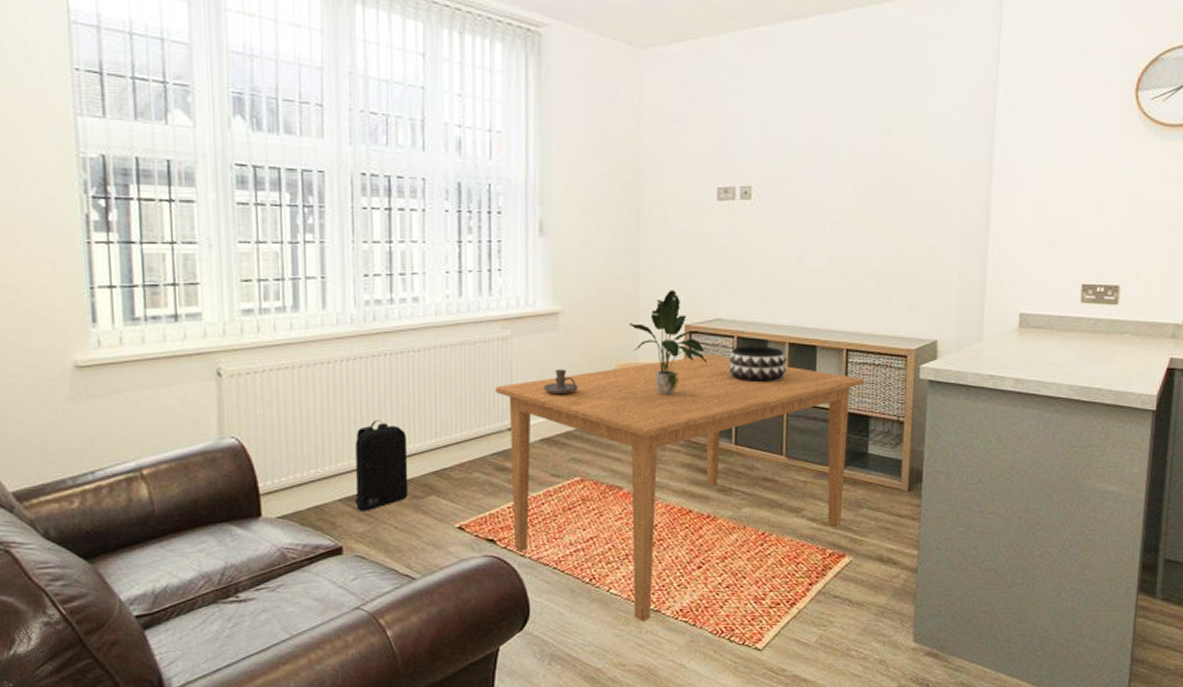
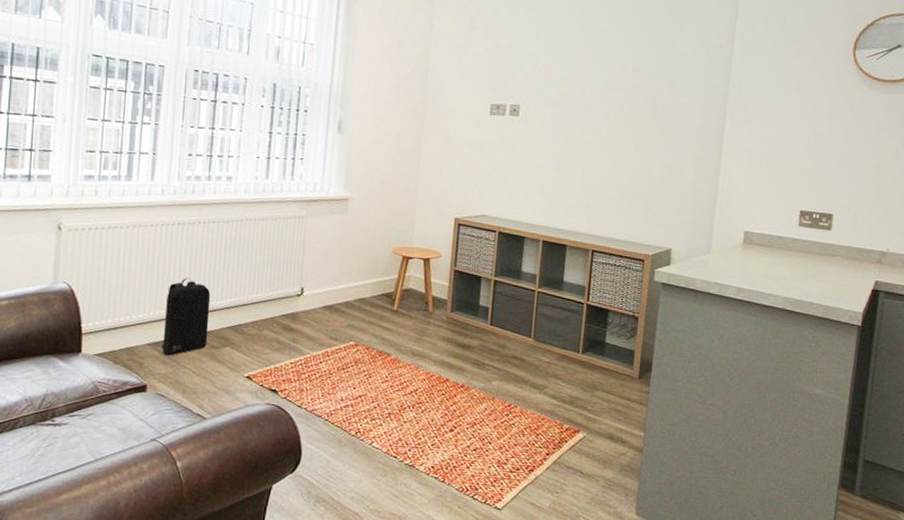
dining table: present [496,354,864,622] -> none [289,245,605,475]
candle holder: present [543,369,579,395] -> none [330,247,360,270]
potted plant: present [630,290,708,396] -> none [408,187,472,278]
decorative bowl: present [728,346,787,383] -> none [489,240,540,274]

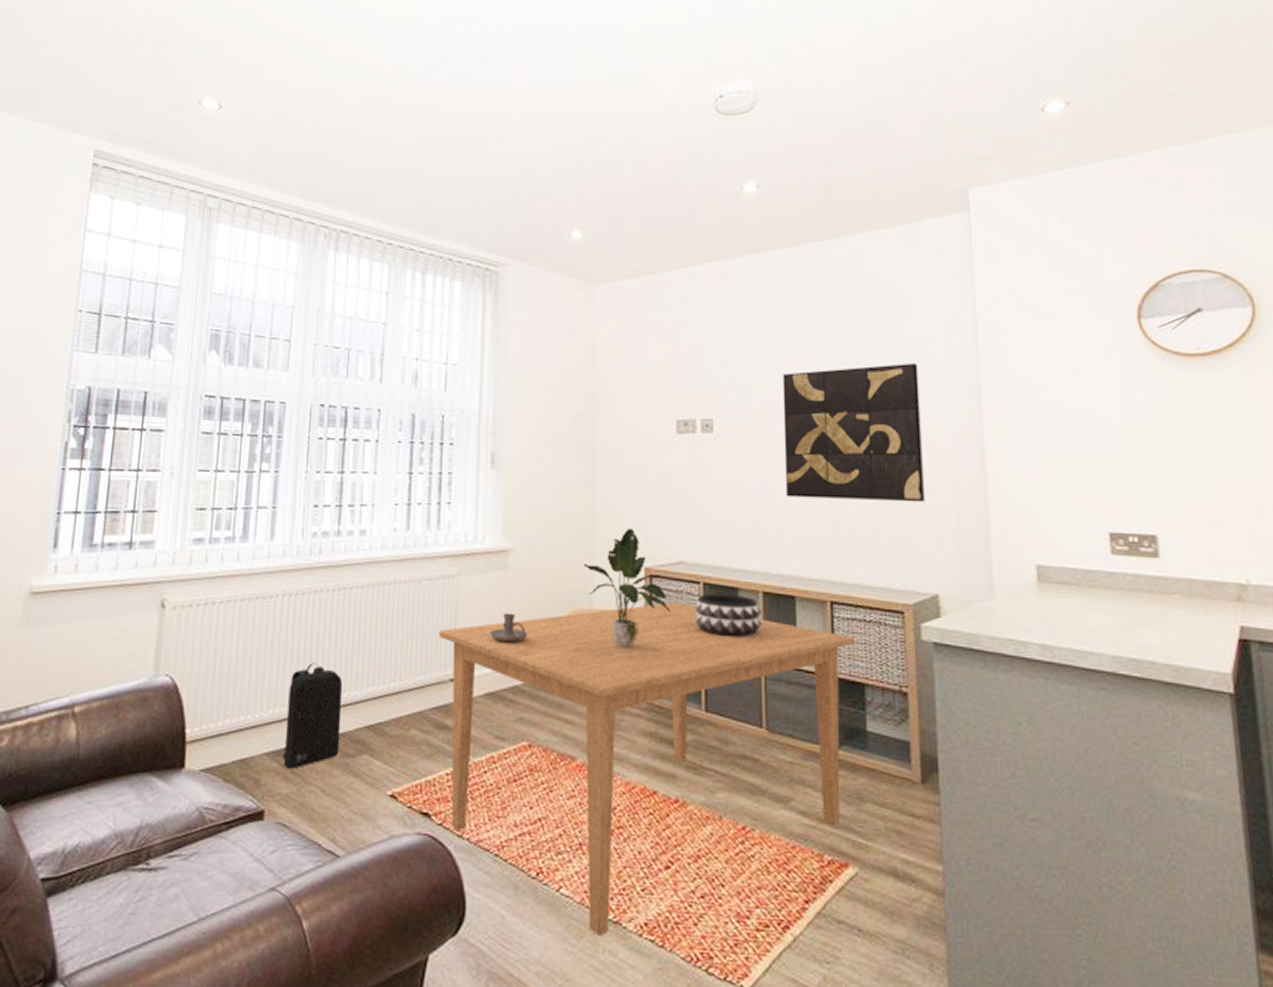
dining table: none [289,245,605,475] -> present [439,602,854,937]
candle holder: none [330,247,360,270] -> present [490,612,528,643]
potted plant: none [408,187,472,278] -> present [584,528,671,649]
decorative bowl: none [489,240,540,274] -> present [694,593,762,638]
wall art: none [569,71,684,181] -> present [782,362,925,503]

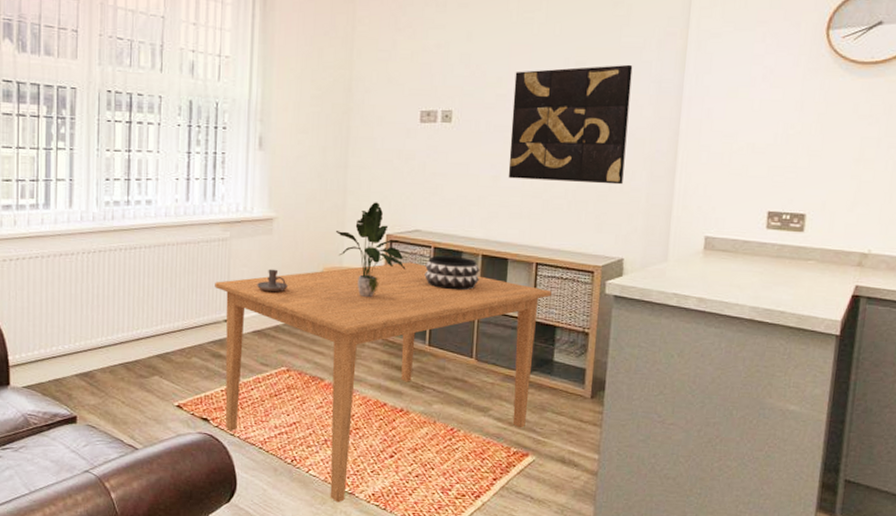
backpack: present [282,663,343,769] -> none [89,307,136,386]

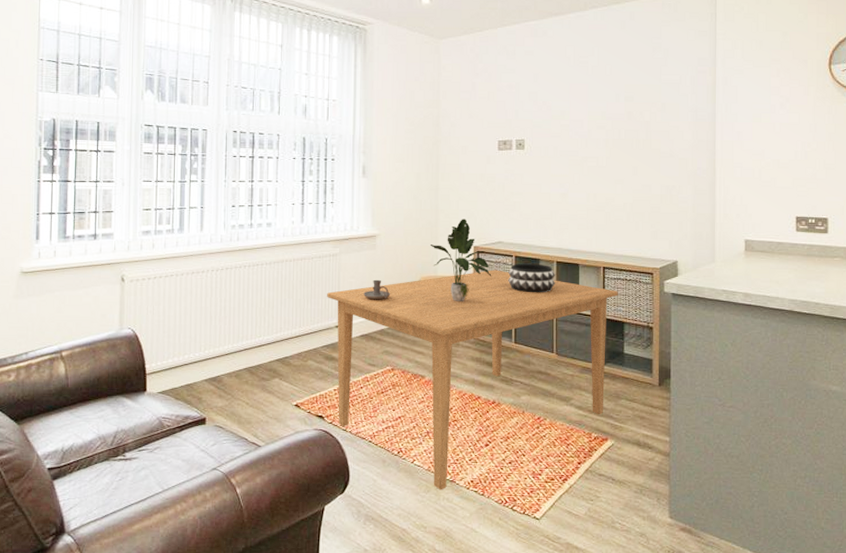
wall art: present [508,64,633,185] -> none [574,97,672,198]

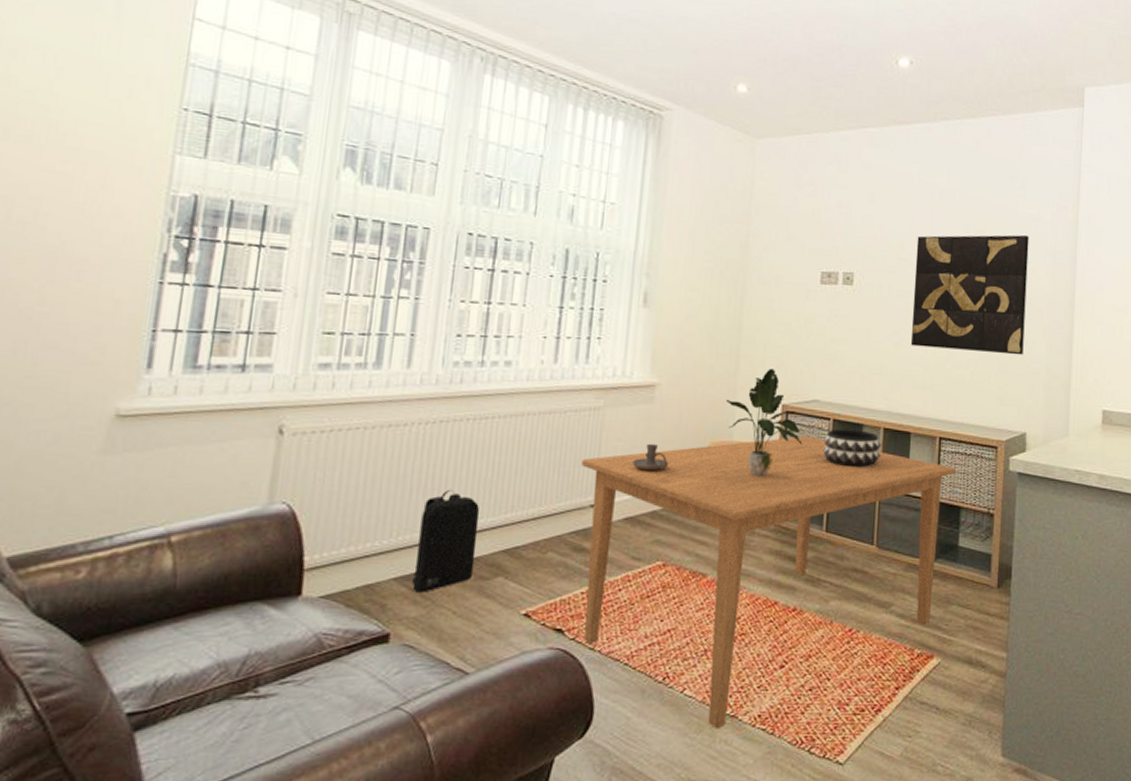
backpack: none [217,317,259,390] -> present [411,490,480,593]
wall art: none [574,97,672,198] -> present [910,234,1029,356]

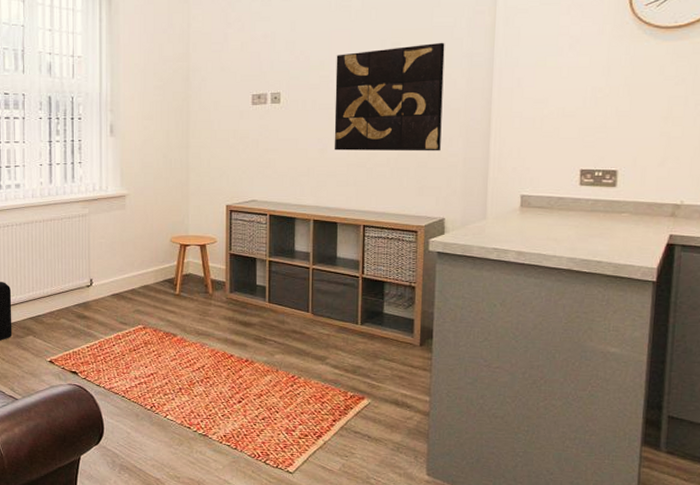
dining table: present [581,436,956,729] -> none [77,229,379,444]
candle holder: present [632,443,670,471] -> none [114,239,142,260]
potted plant: present [727,368,803,477] -> none [181,177,245,262]
decorative bowl: present [822,428,881,468] -> none [262,222,312,253]

